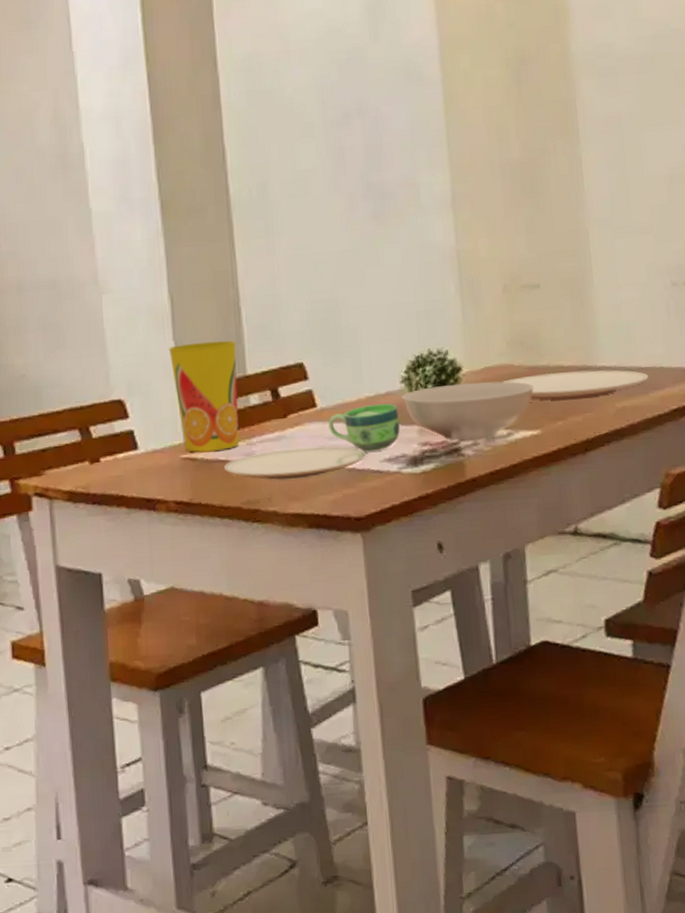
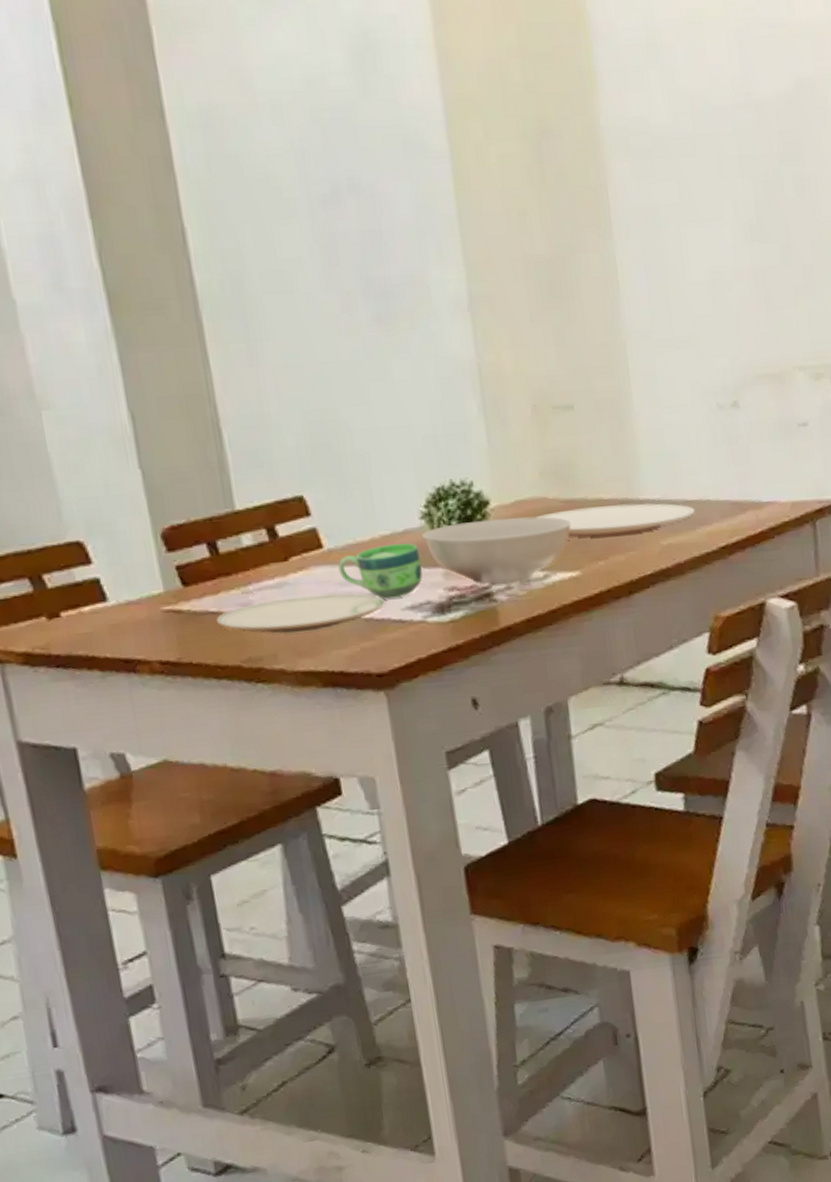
cup: present [169,340,239,453] -> none [134,469,232,604]

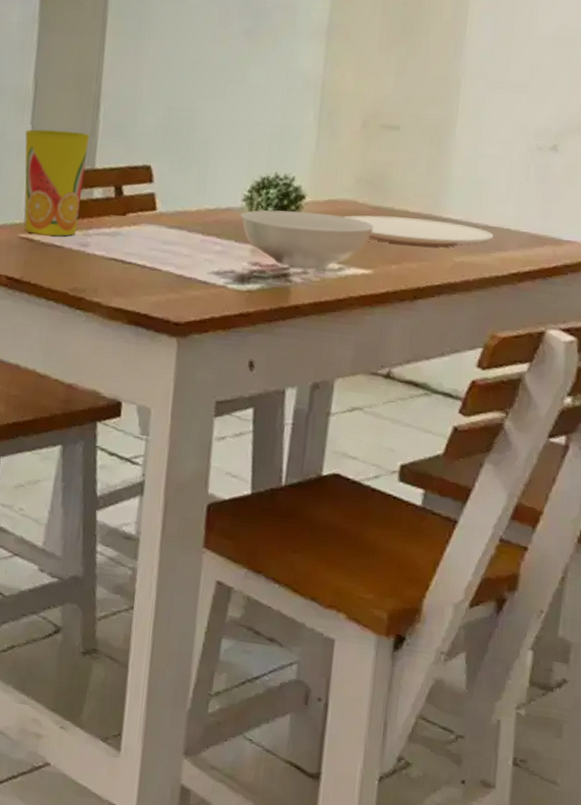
cup: none [134,469,232,604] -> present [24,129,89,236]
plate: present [216,593,385,634] -> none [57,244,196,277]
cup: present [338,542,423,599] -> none [164,216,235,262]

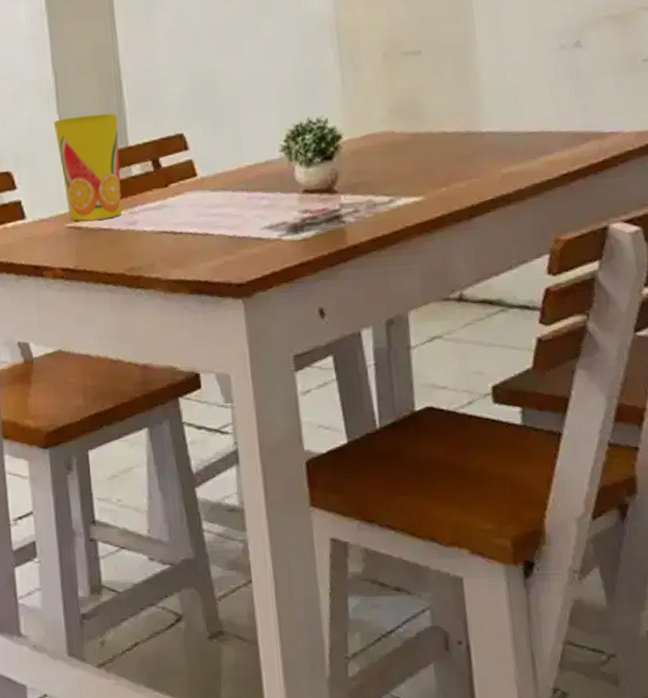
bowl: present [241,210,374,269] -> none [281,148,416,208]
plate: present [343,215,494,247] -> none [383,135,536,166]

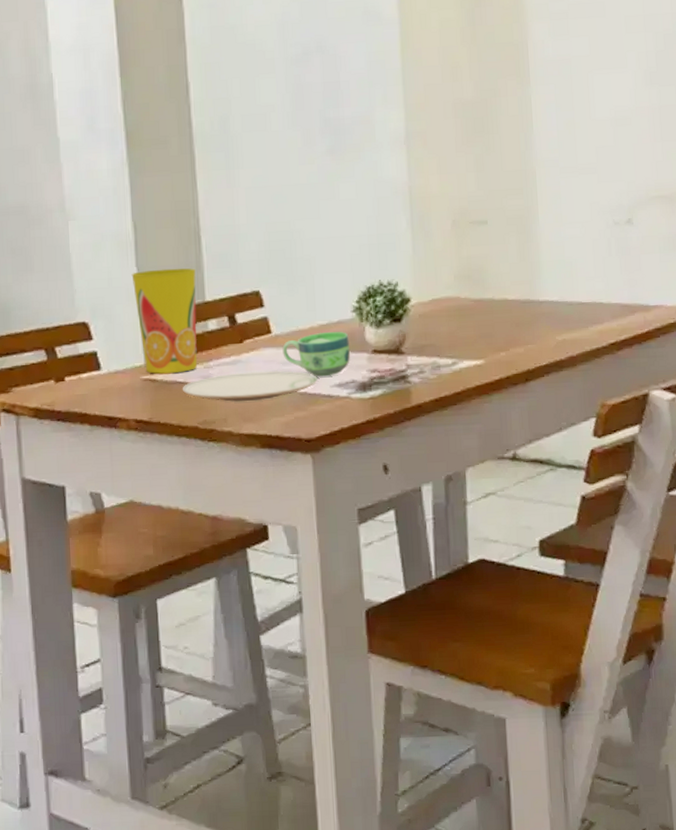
plate: none [107,214,247,248] -> present [182,370,318,402]
cup: none [209,171,280,220] -> present [282,331,351,377]

